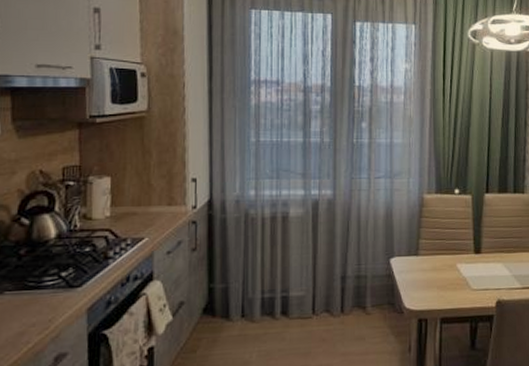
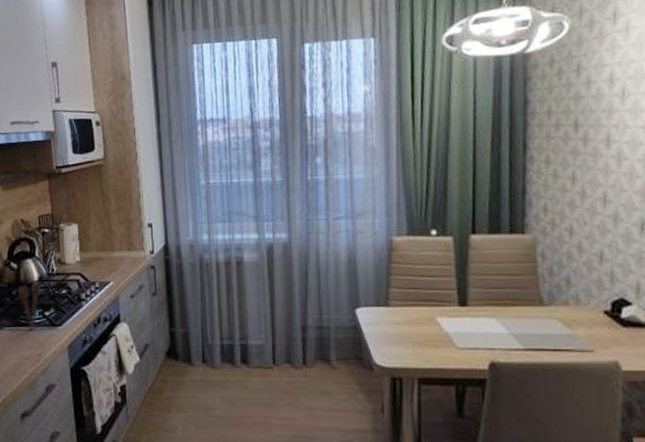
utensil holder: none [27,239,58,294] -> present [17,282,40,331]

